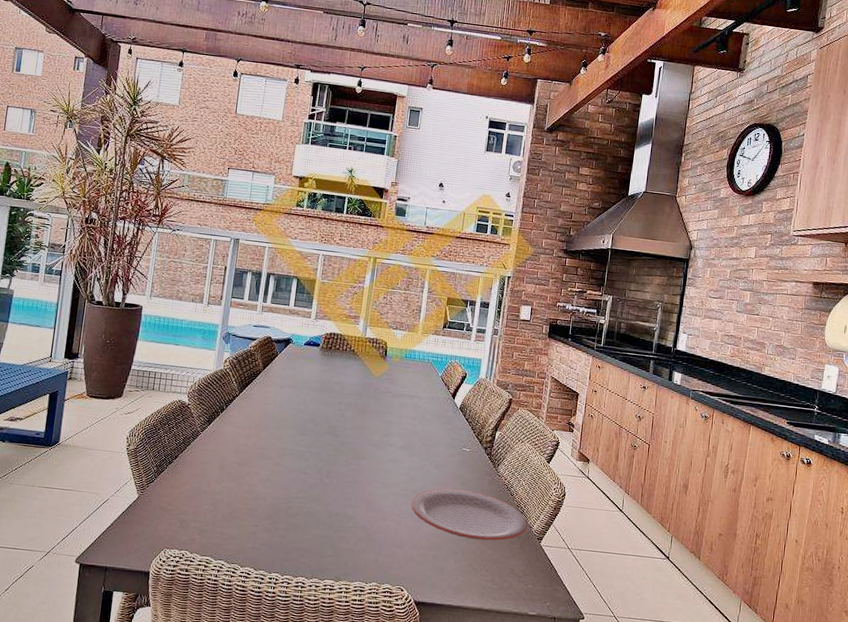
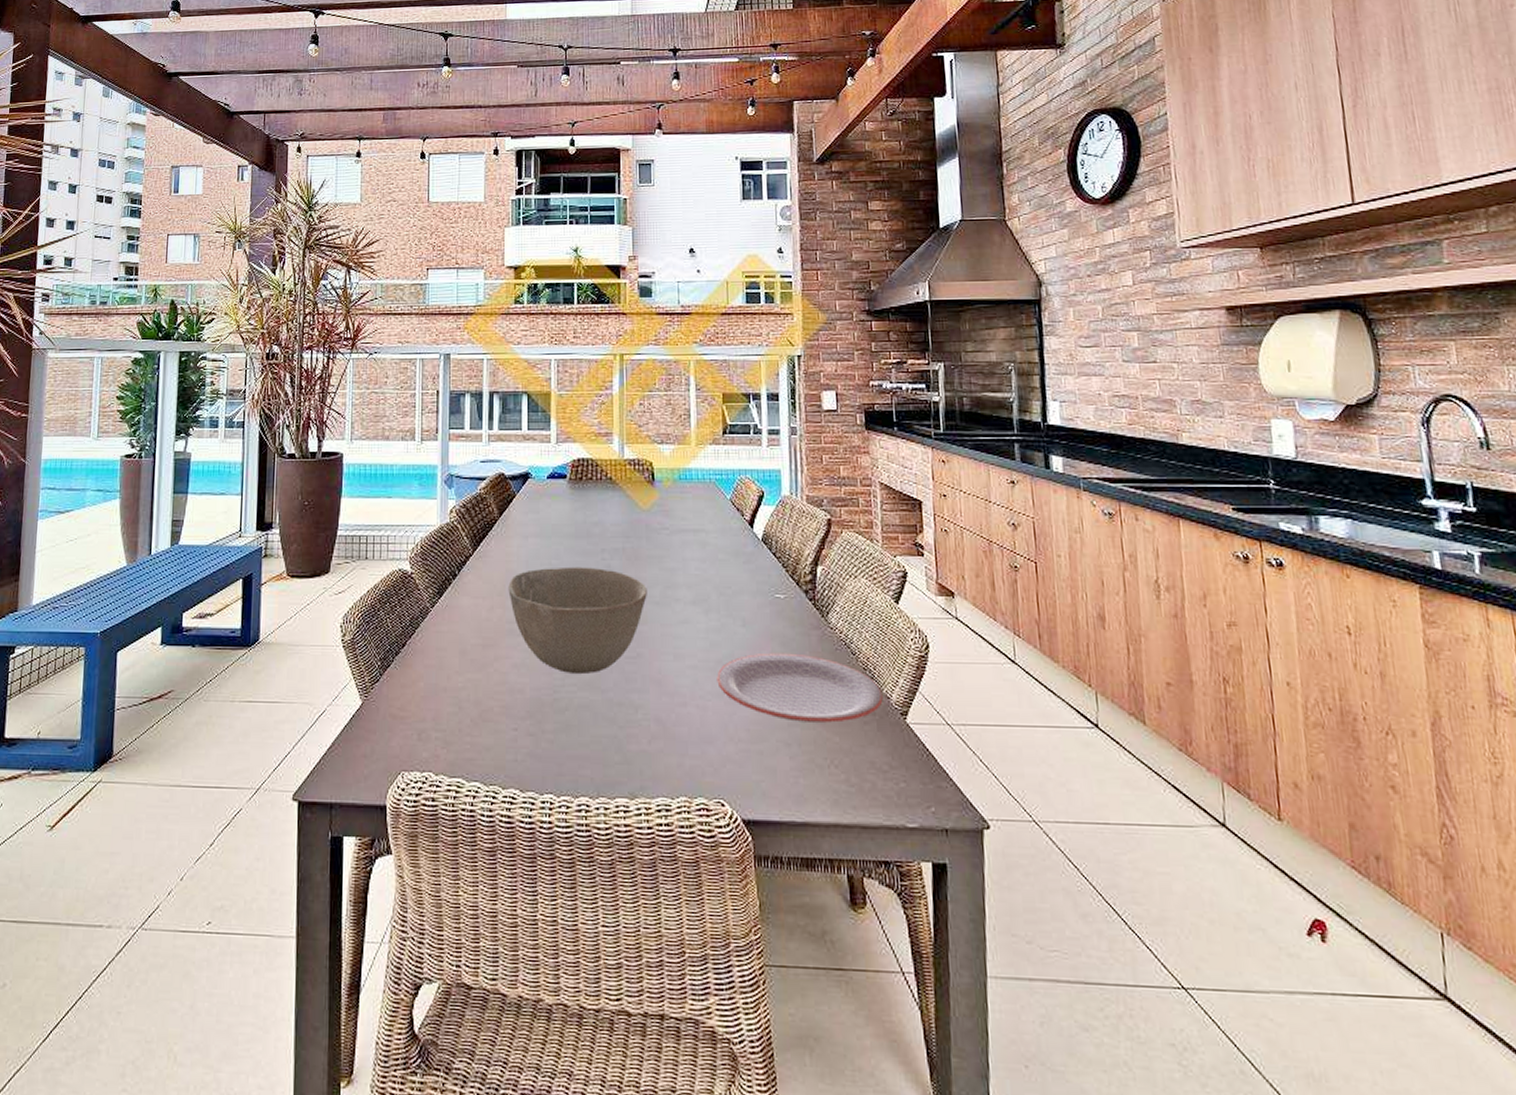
bowl: none [263,411,369,491] -> present [508,567,647,675]

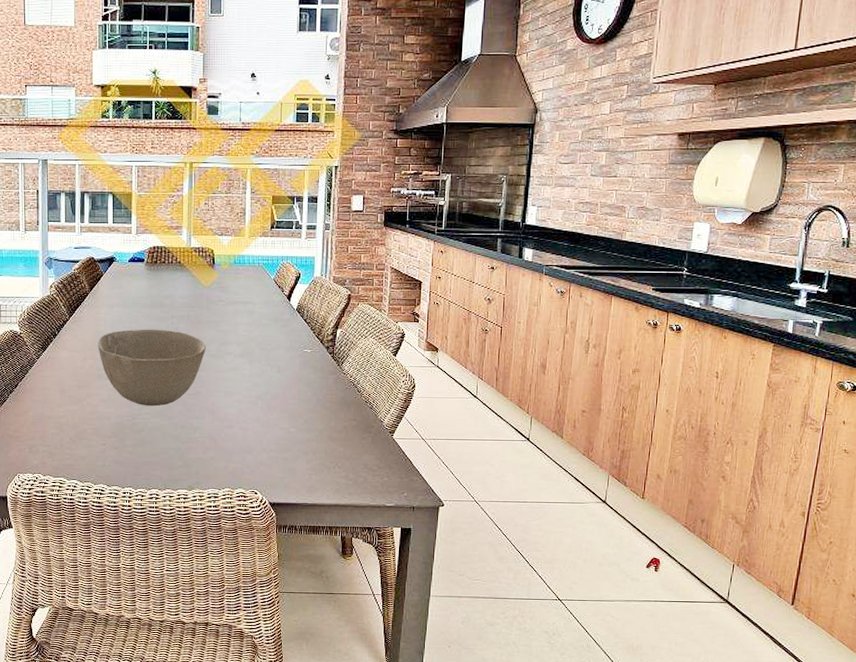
plate: present [717,652,883,723] -> none [256,391,378,438]

